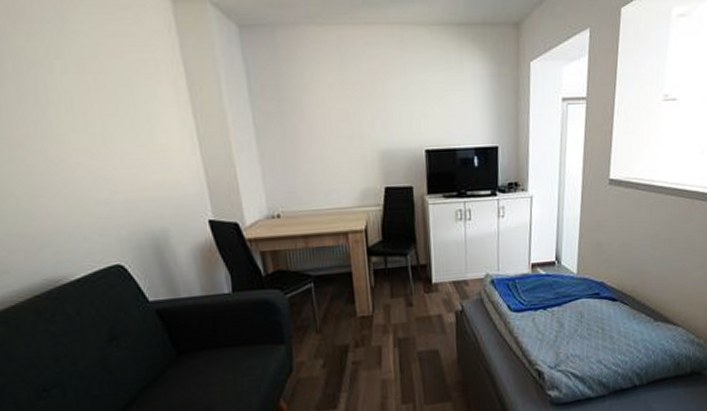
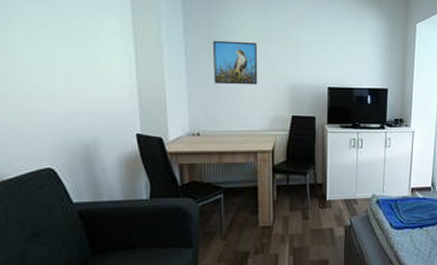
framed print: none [283,101,342,156] -> present [212,40,258,85]

